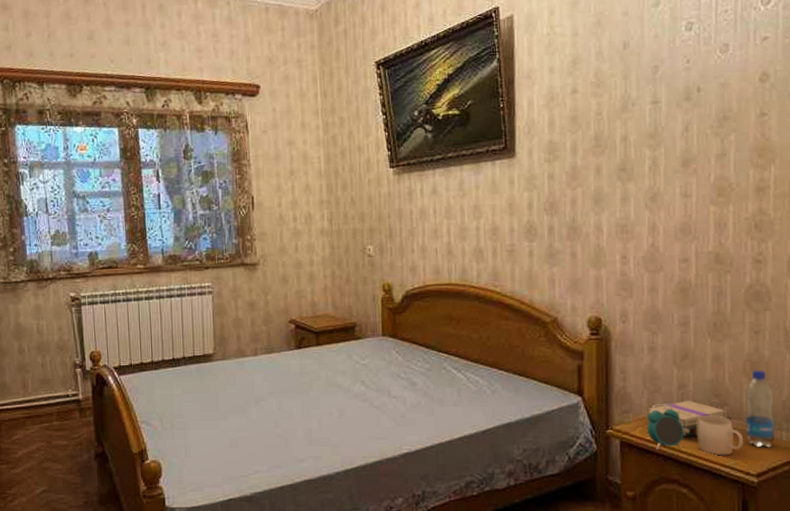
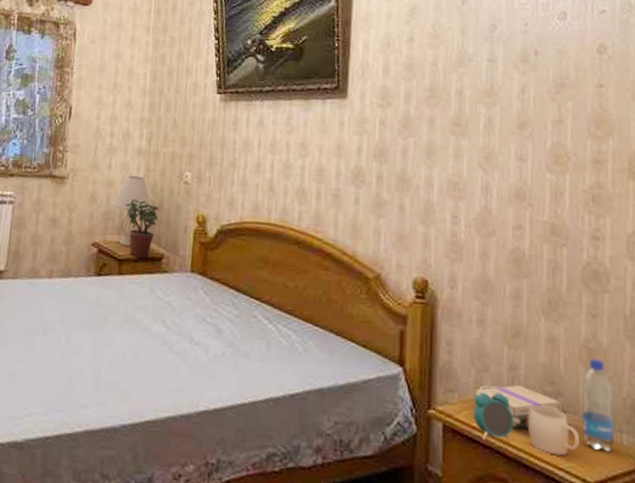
table lamp: none [302,254,340,319] -> present [111,175,152,246]
potted plant: none [315,276,348,329] -> present [125,198,160,259]

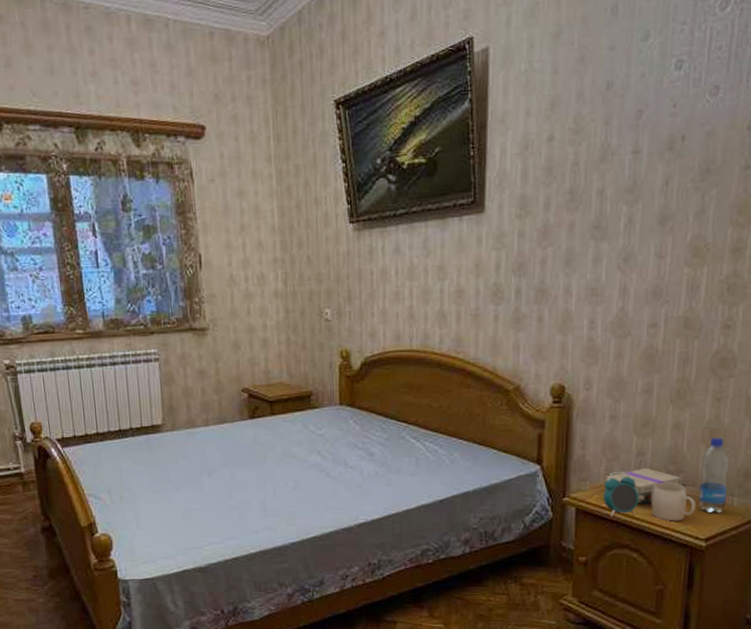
table lamp: present [111,175,152,246] -> none [255,318,295,388]
potted plant: present [125,198,160,259] -> none [269,341,304,398]

